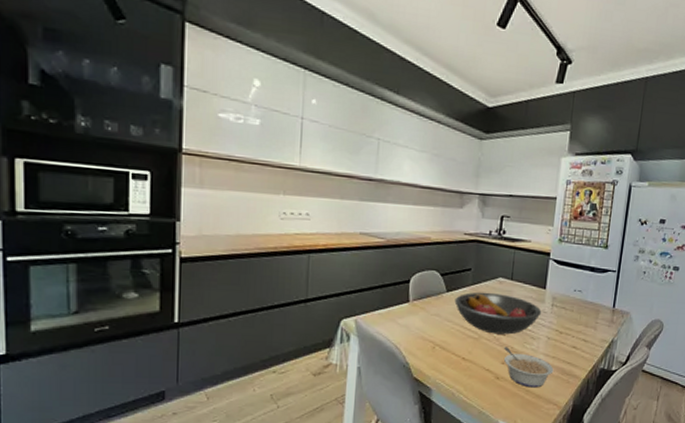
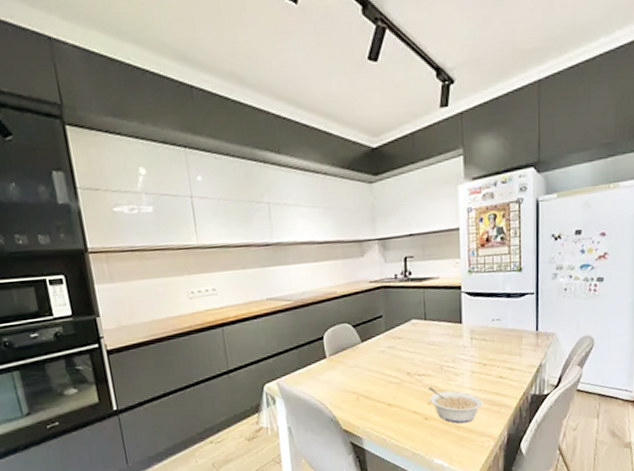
fruit bowl: present [454,292,542,335] -> none [371,335,461,377]

